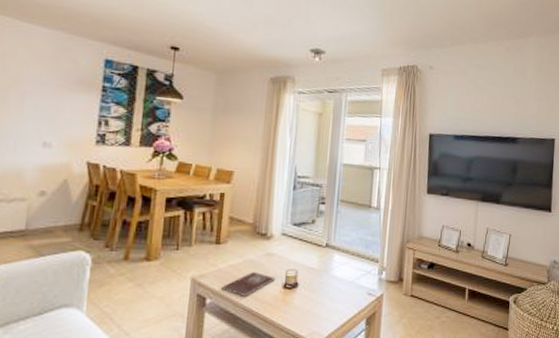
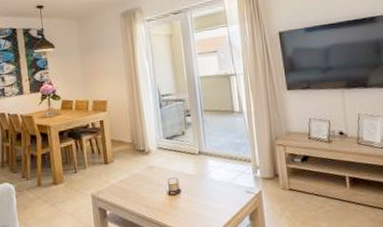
book: present [220,271,276,296] -> none [116,183,160,206]

